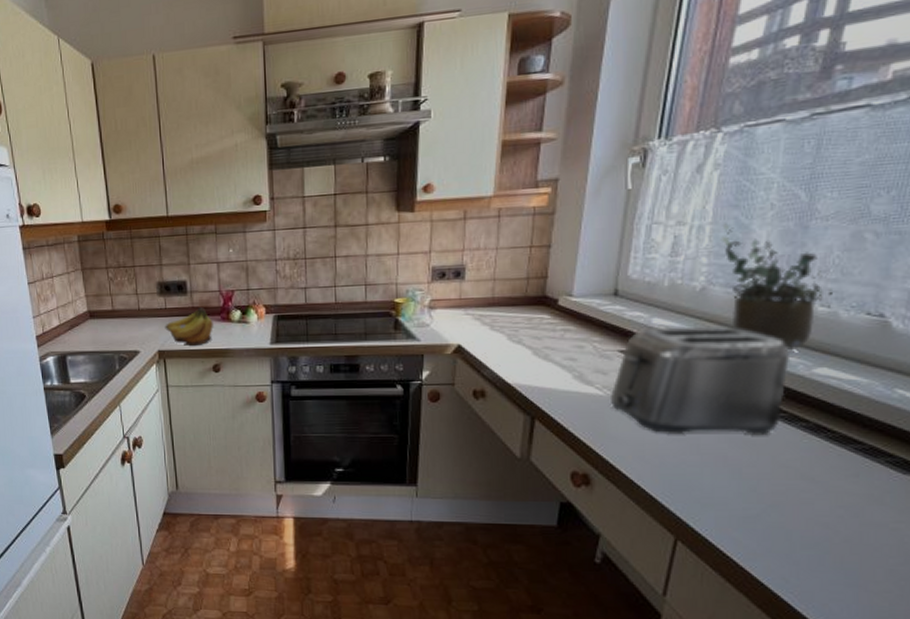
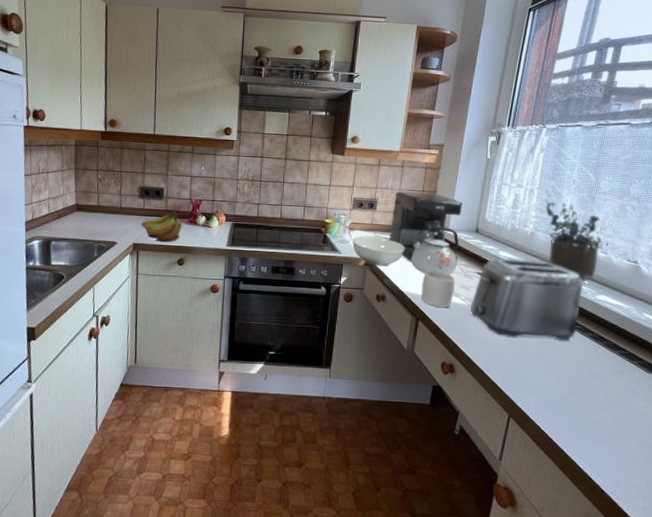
bowl: none [434,315,509,353] -> present [352,236,405,266]
coffee maker: none [485,248,592,343] -> present [389,191,463,263]
kettle: none [519,291,588,357] -> present [411,225,459,275]
mug: none [536,352,586,402] -> present [421,270,455,308]

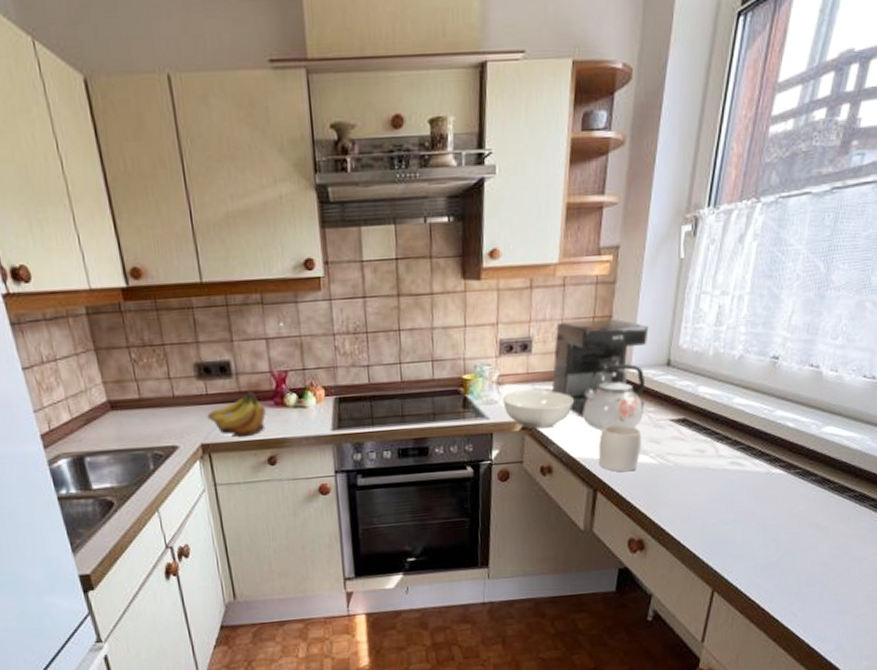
toaster: present [470,258,584,340] -> none [662,392,807,495]
potted plant: present [543,189,609,282] -> none [756,293,842,413]

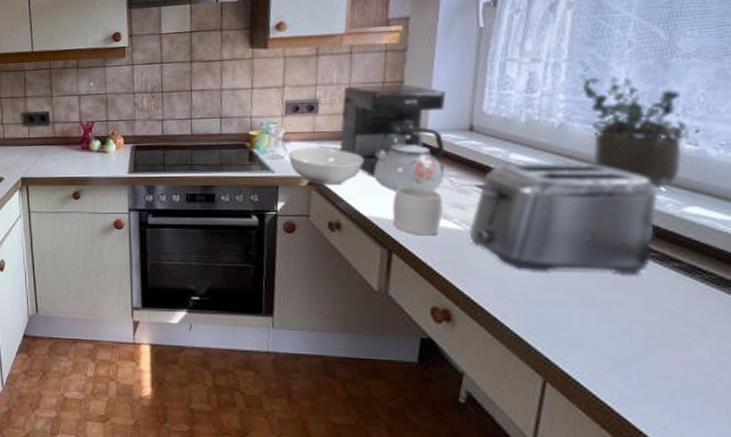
fruit: present [207,392,266,436] -> none [28,137,74,173]
toaster: none [662,392,807,495] -> present [468,162,659,274]
potted plant: none [756,293,842,413] -> present [577,60,701,189]

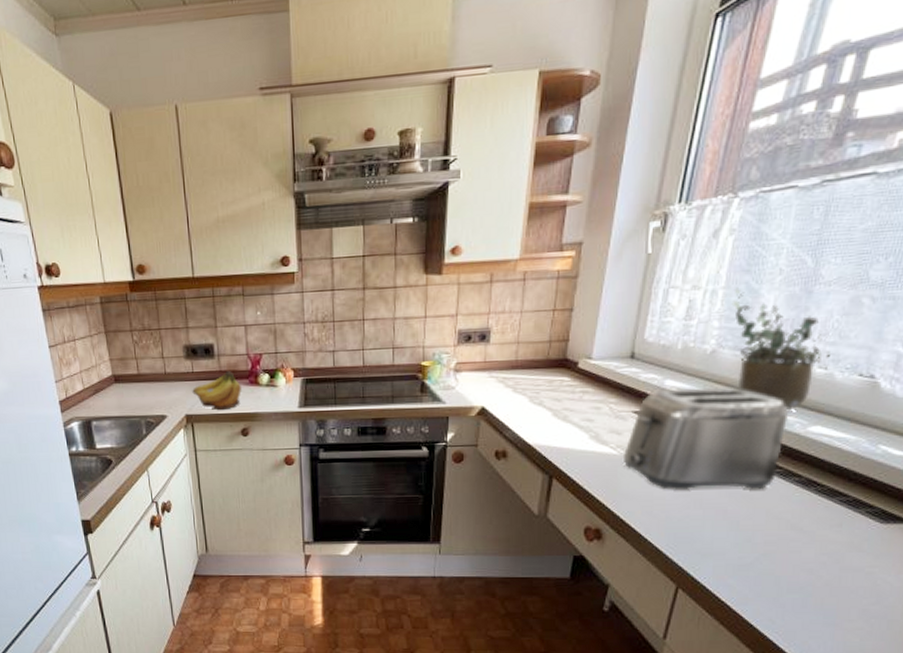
fruit: none [28,137,74,173] -> present [192,371,241,410]
bowl: present [289,148,364,185] -> none [460,378,531,415]
coffee maker: present [339,83,446,176] -> none [508,311,612,405]
kettle: present [373,126,444,191] -> none [540,354,606,418]
mug: present [392,186,443,236] -> none [554,413,602,461]

